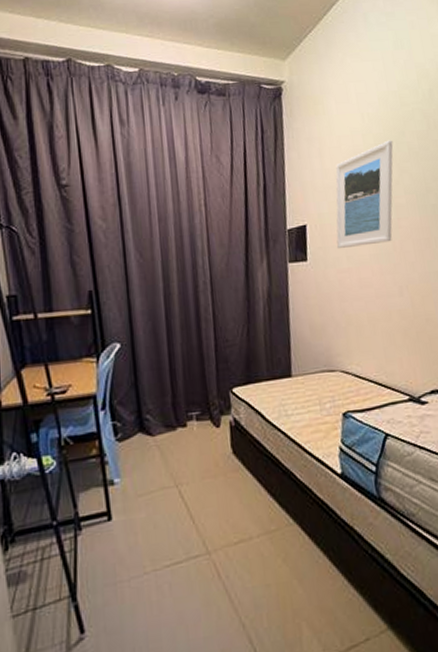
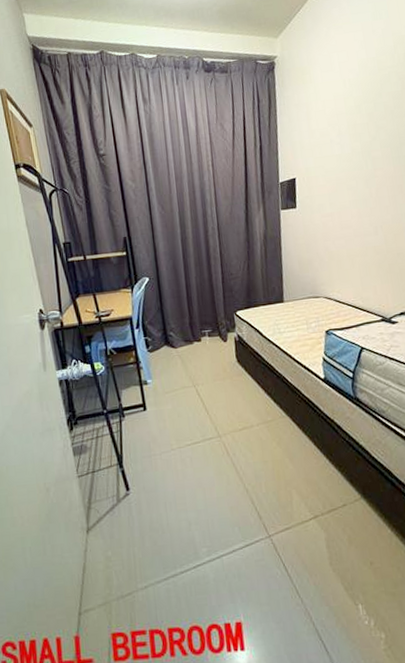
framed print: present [335,140,394,249] -> none [320,101,371,197]

